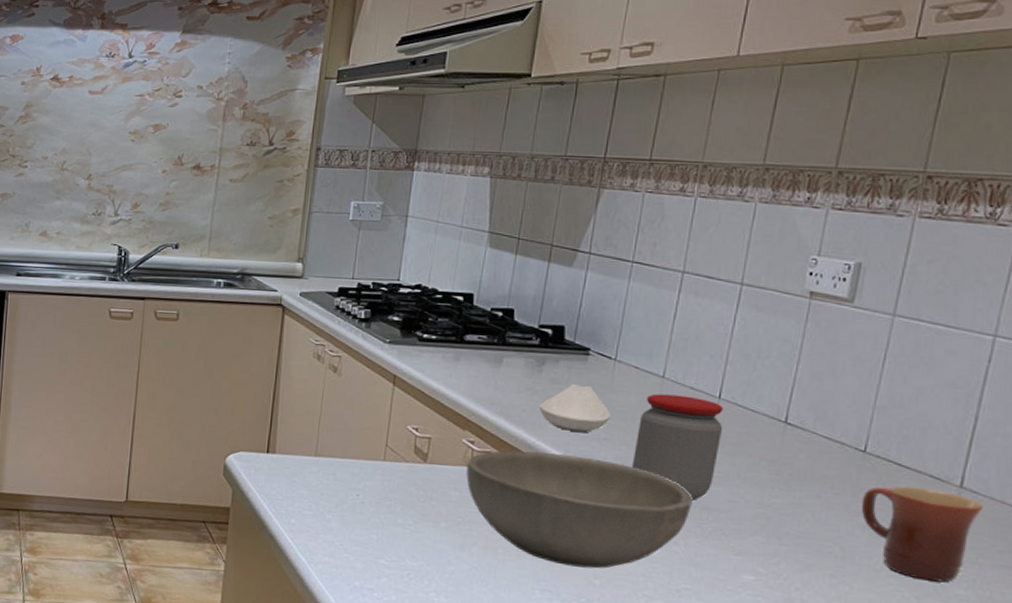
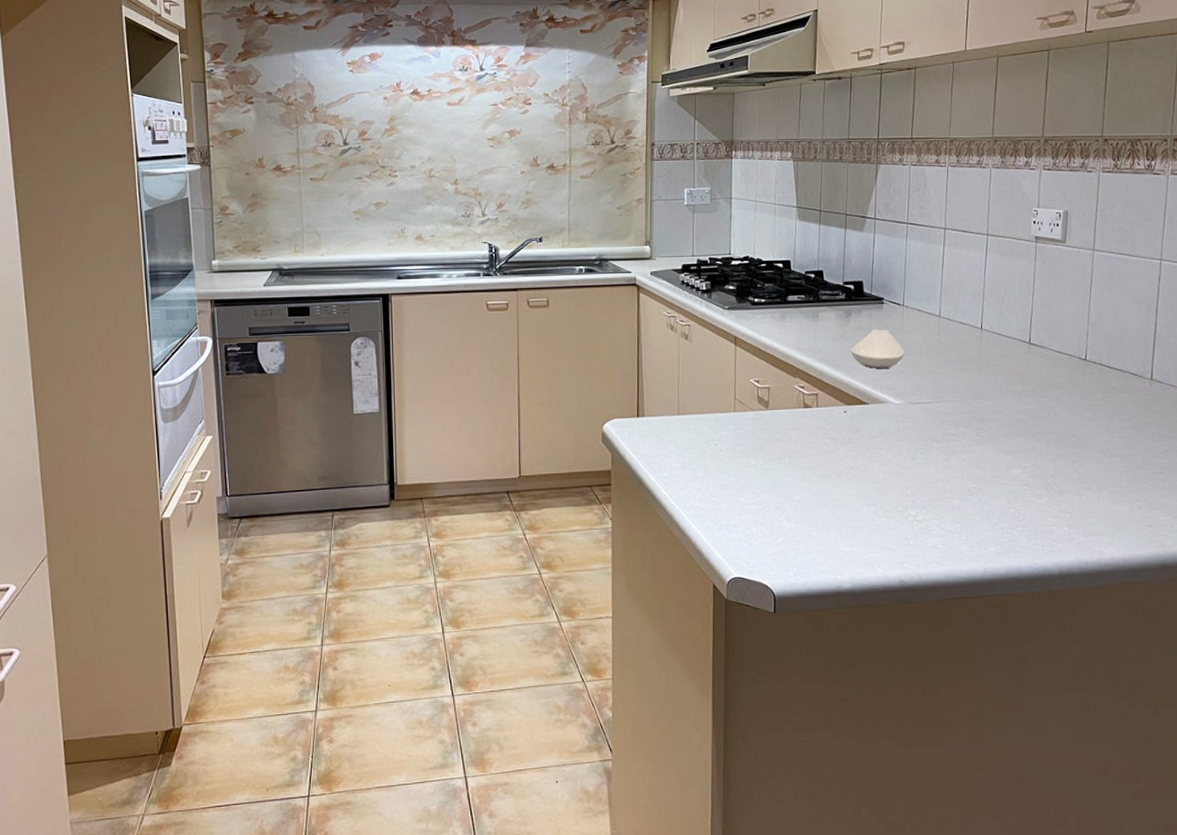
bowl: present [466,450,693,569] -> none [800,389,971,482]
jar: present [631,393,723,501] -> none [924,330,987,415]
mug: present [861,486,985,583] -> none [1087,383,1168,456]

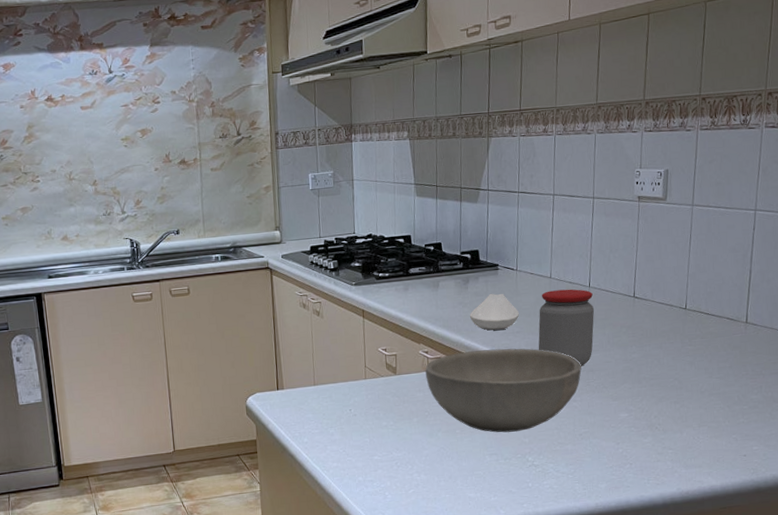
bowl: none [800,389,971,482] -> present [425,348,582,433]
jar: none [924,330,987,415] -> present [538,289,595,366]

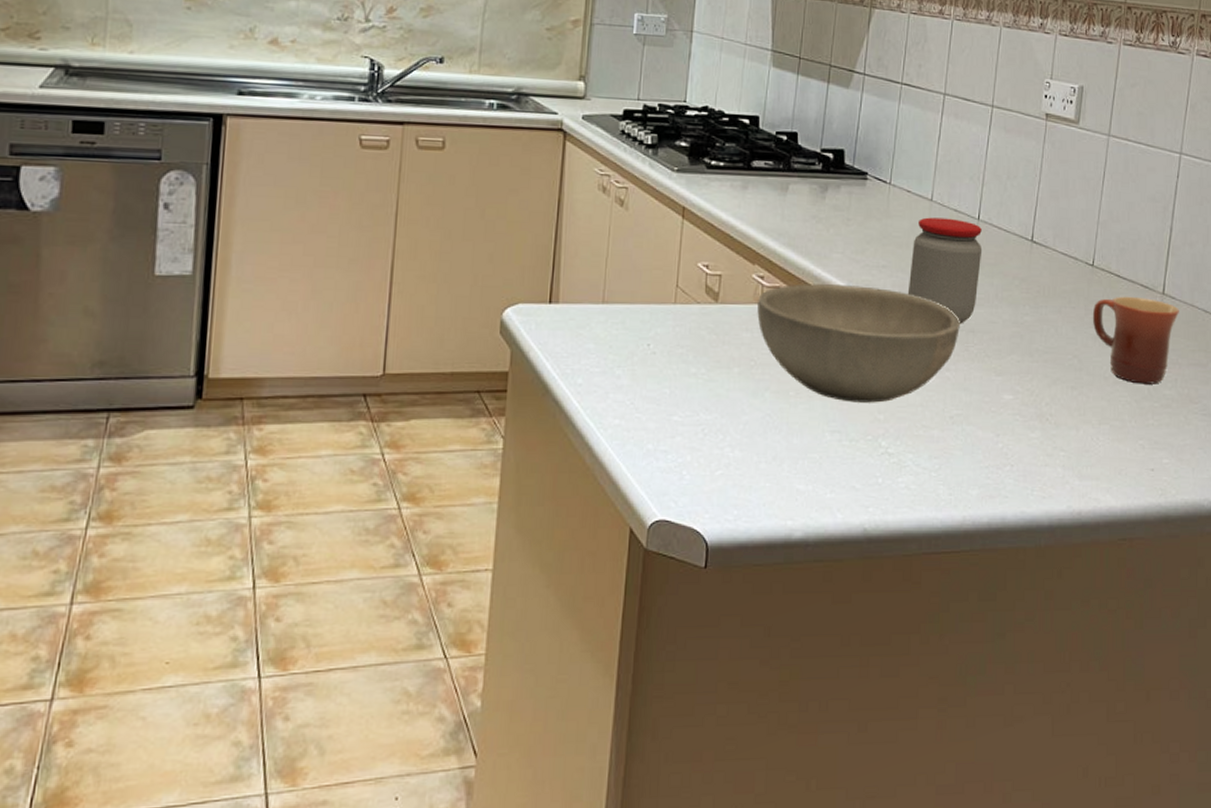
spoon rest: present [469,293,520,331] -> none [823,209,889,260]
mug: none [687,328,762,394] -> present [1092,296,1180,384]

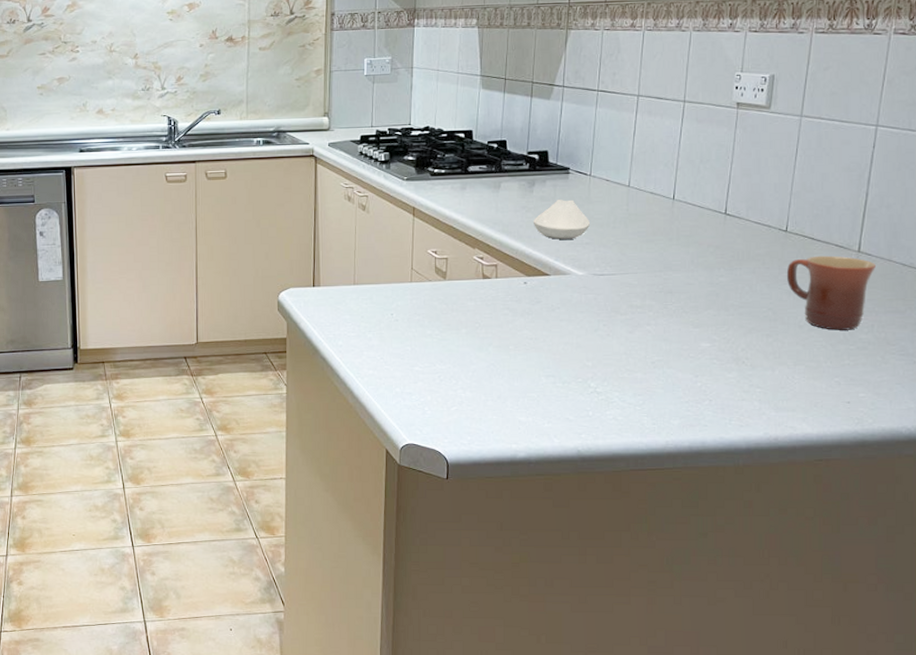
bowl: present [757,284,960,403] -> none [479,260,659,353]
spoon rest: none [823,209,889,260] -> present [532,199,591,240]
jar: present [907,217,983,324] -> none [609,200,678,287]

